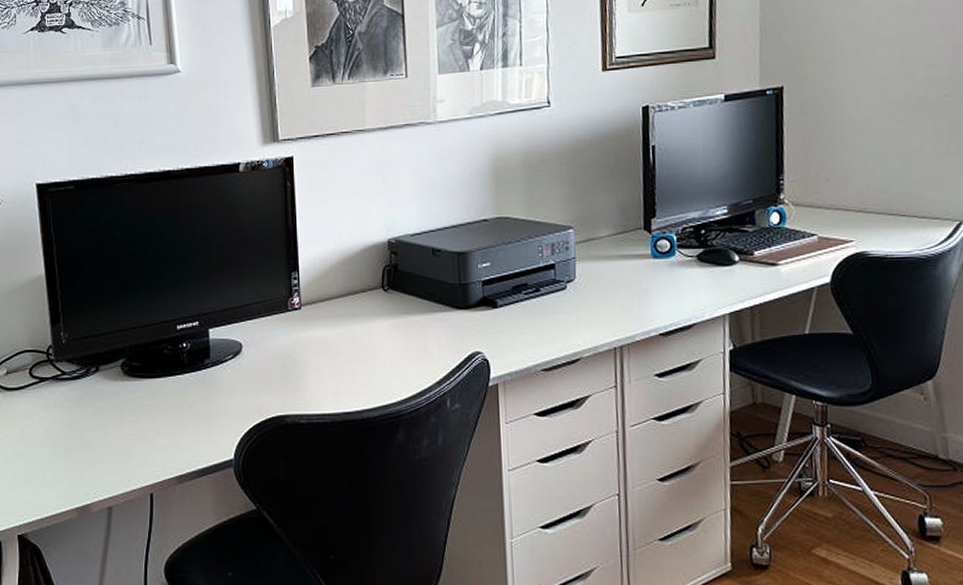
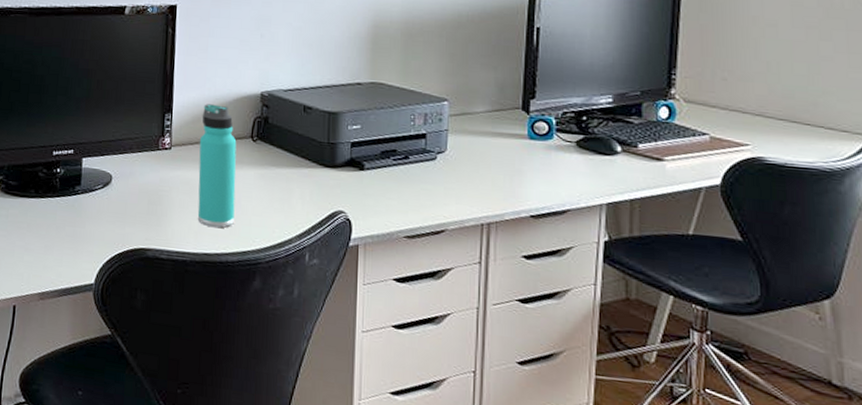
thermos bottle: none [329,257,372,385] -> present [197,104,237,228]

